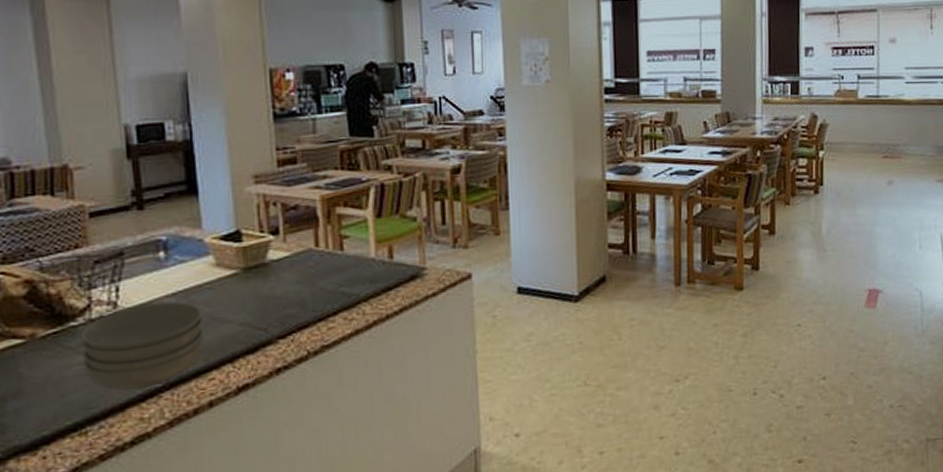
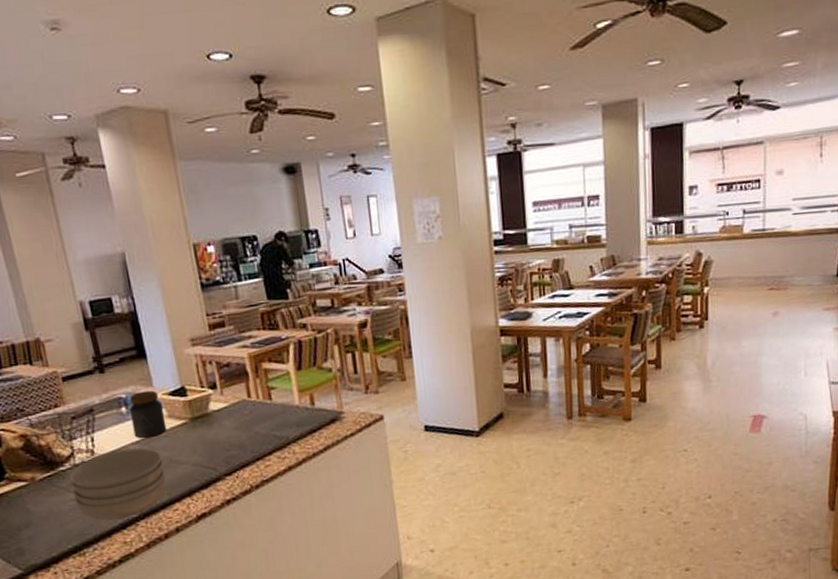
jar: none [169,233,213,291] -> present [129,390,167,439]

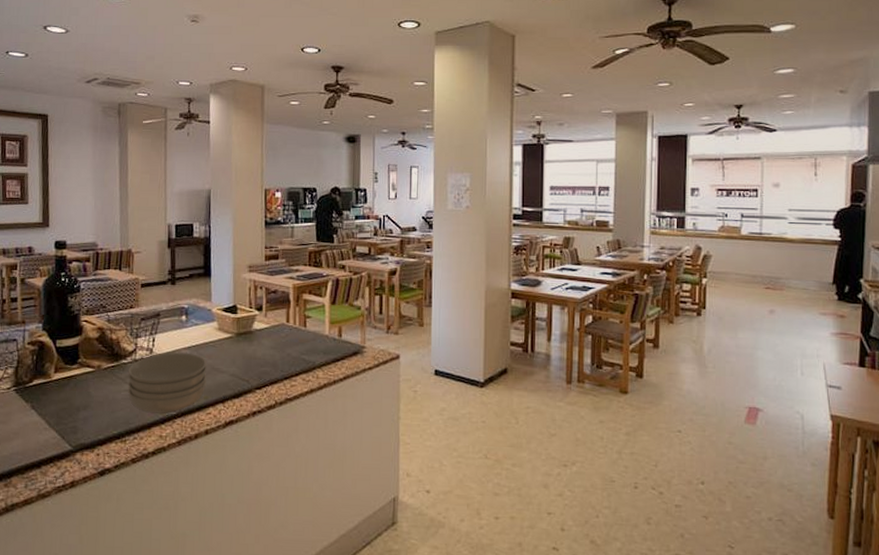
jar: present [129,390,167,439] -> none [188,304,216,346]

